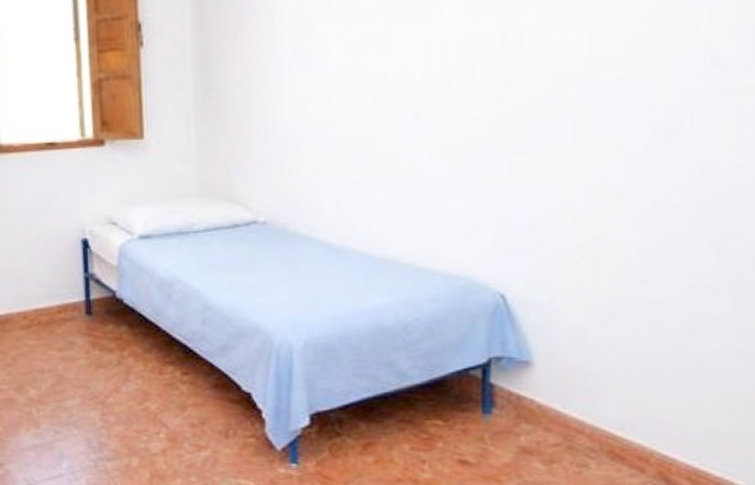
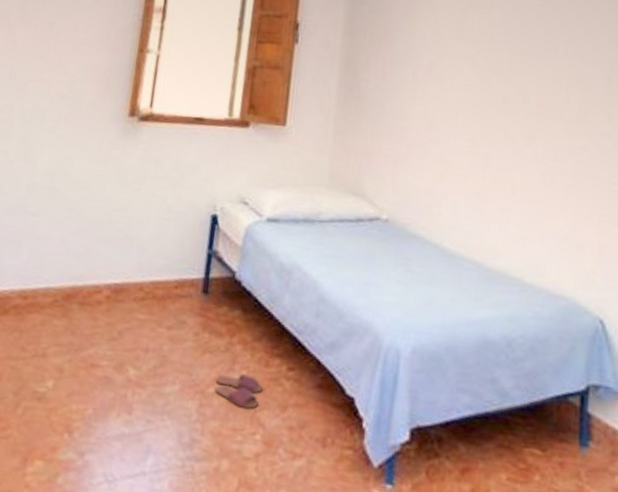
slippers: none [113,383,160,412] -> present [214,374,263,409]

